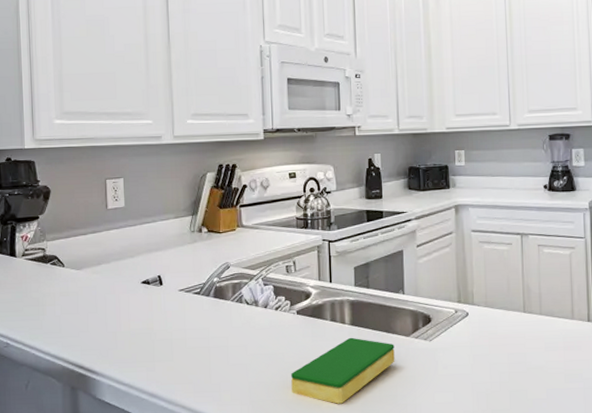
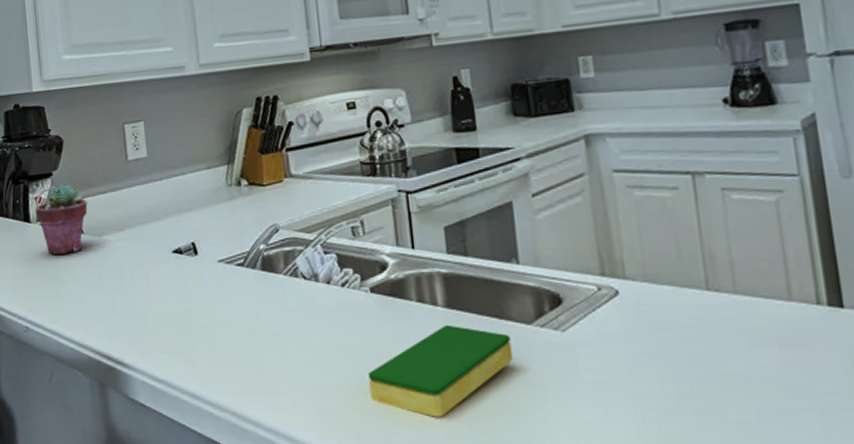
potted succulent: none [21,226,69,284] -> present [35,184,88,255]

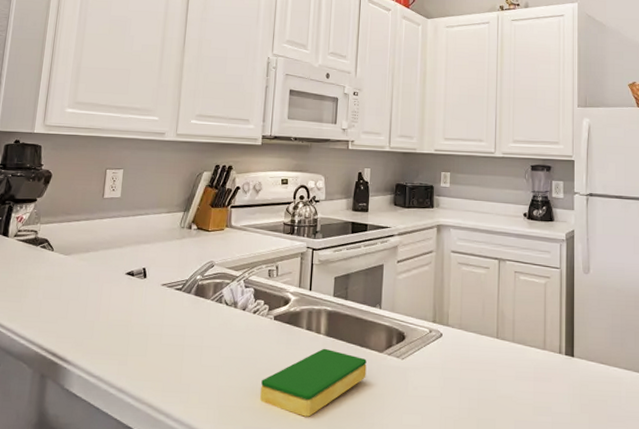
potted succulent: present [35,184,88,255] -> none [14,209,62,266]

